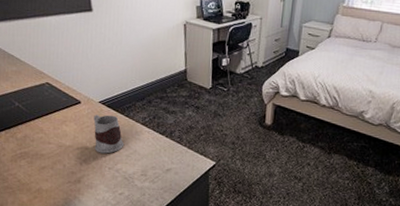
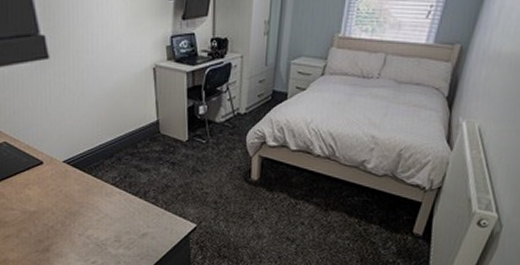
mug: present [93,114,125,154] -> none [58,175,94,219]

